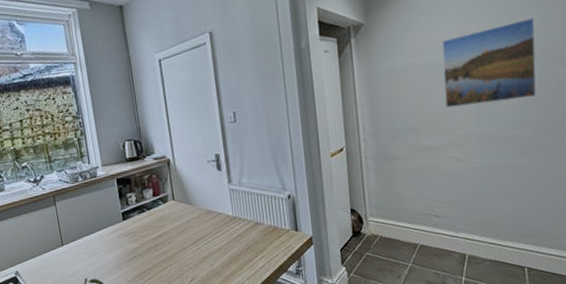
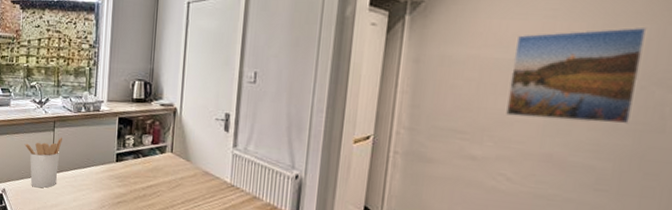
utensil holder: none [28,209,69,263] -> present [24,137,62,188]

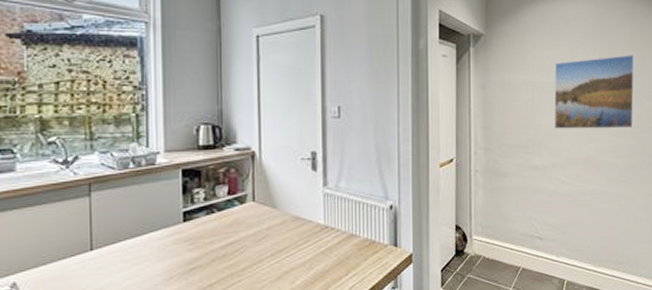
utensil holder: present [24,137,62,188] -> none [44,202,103,273]

